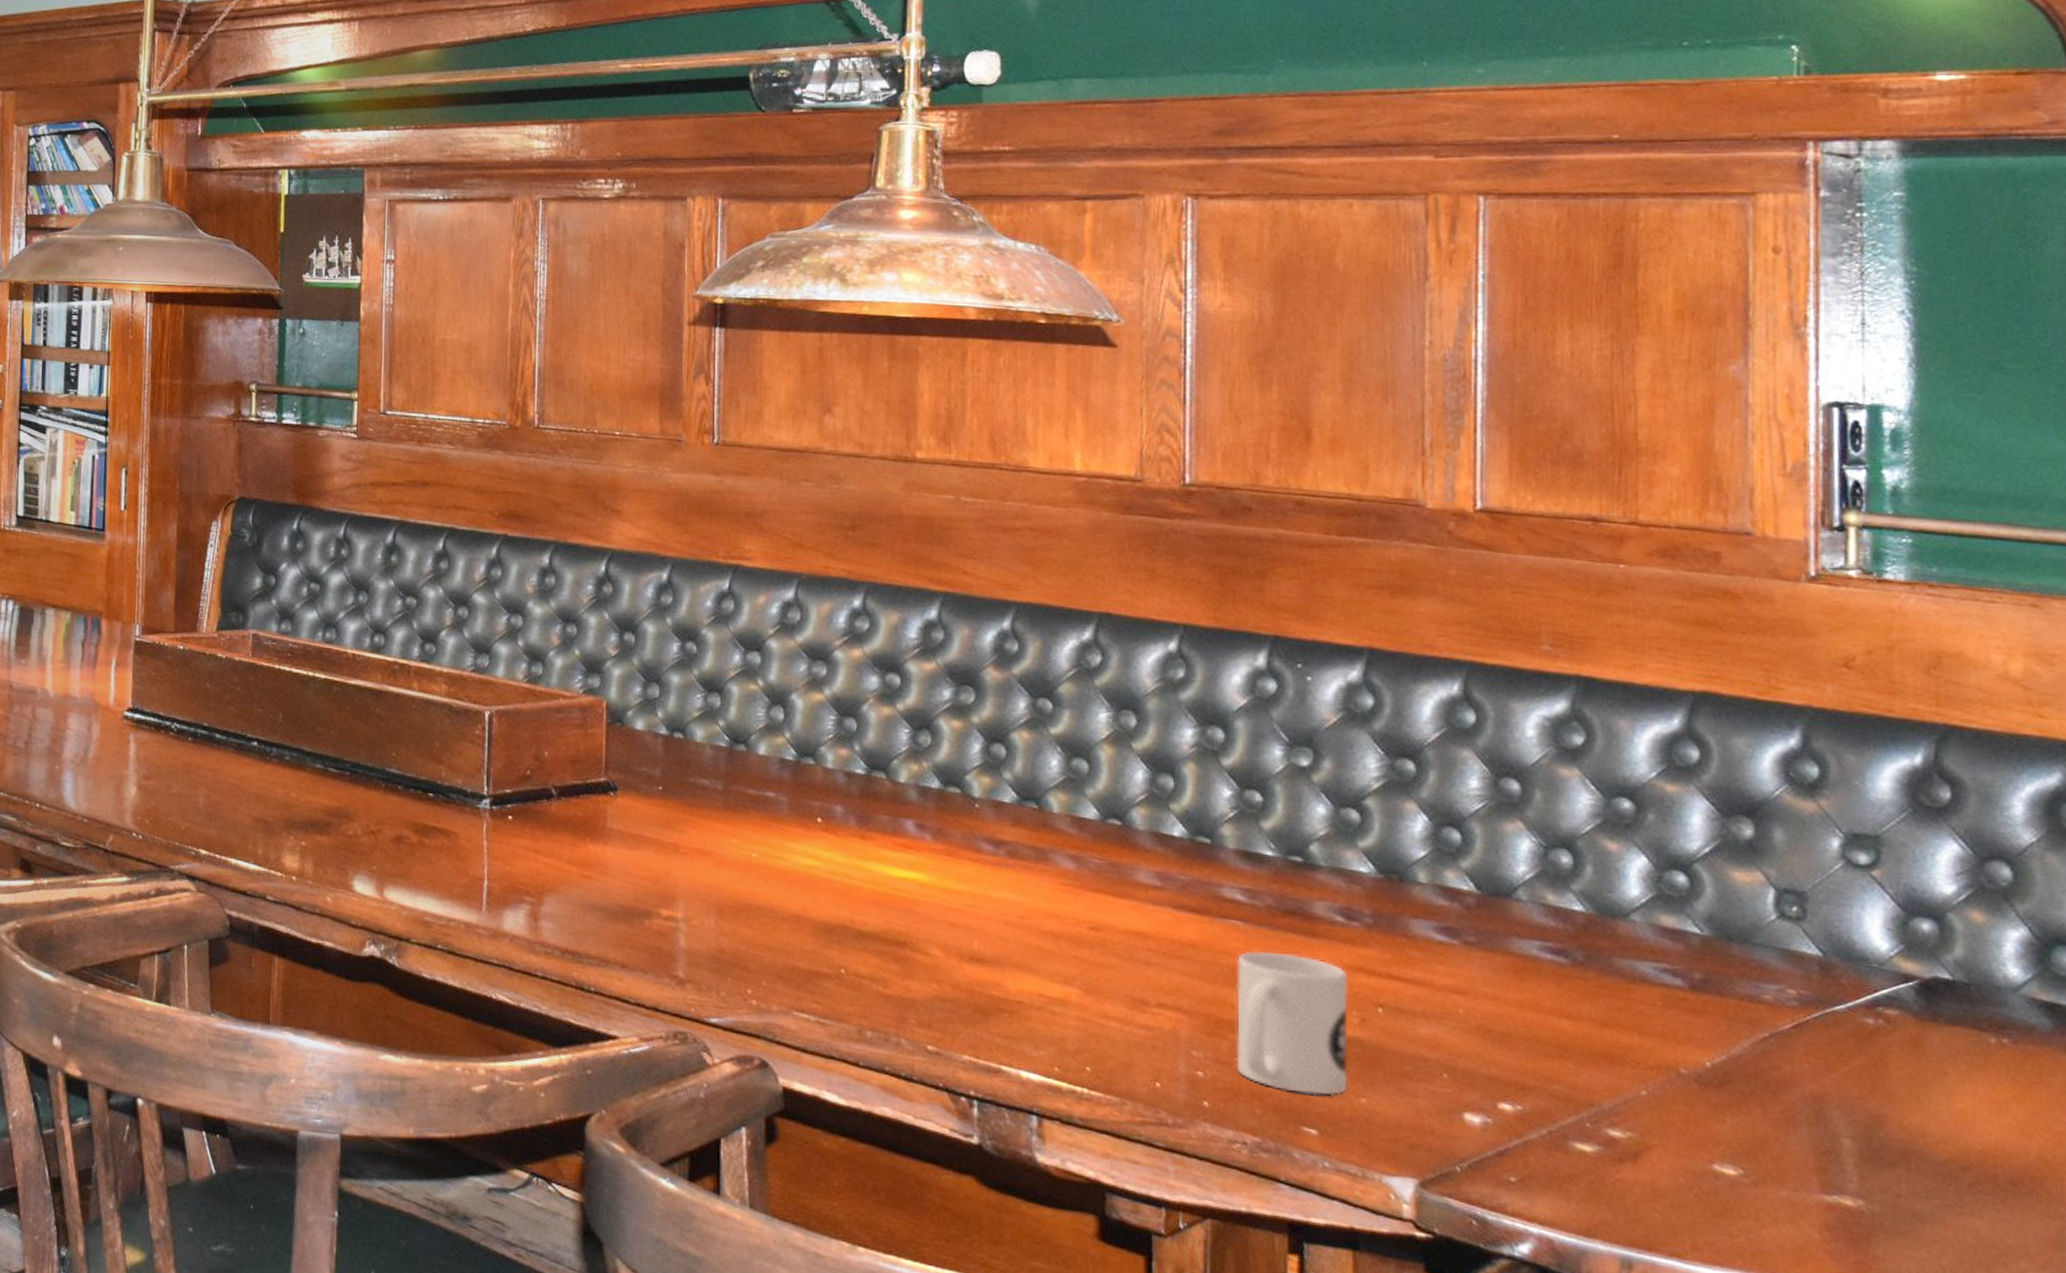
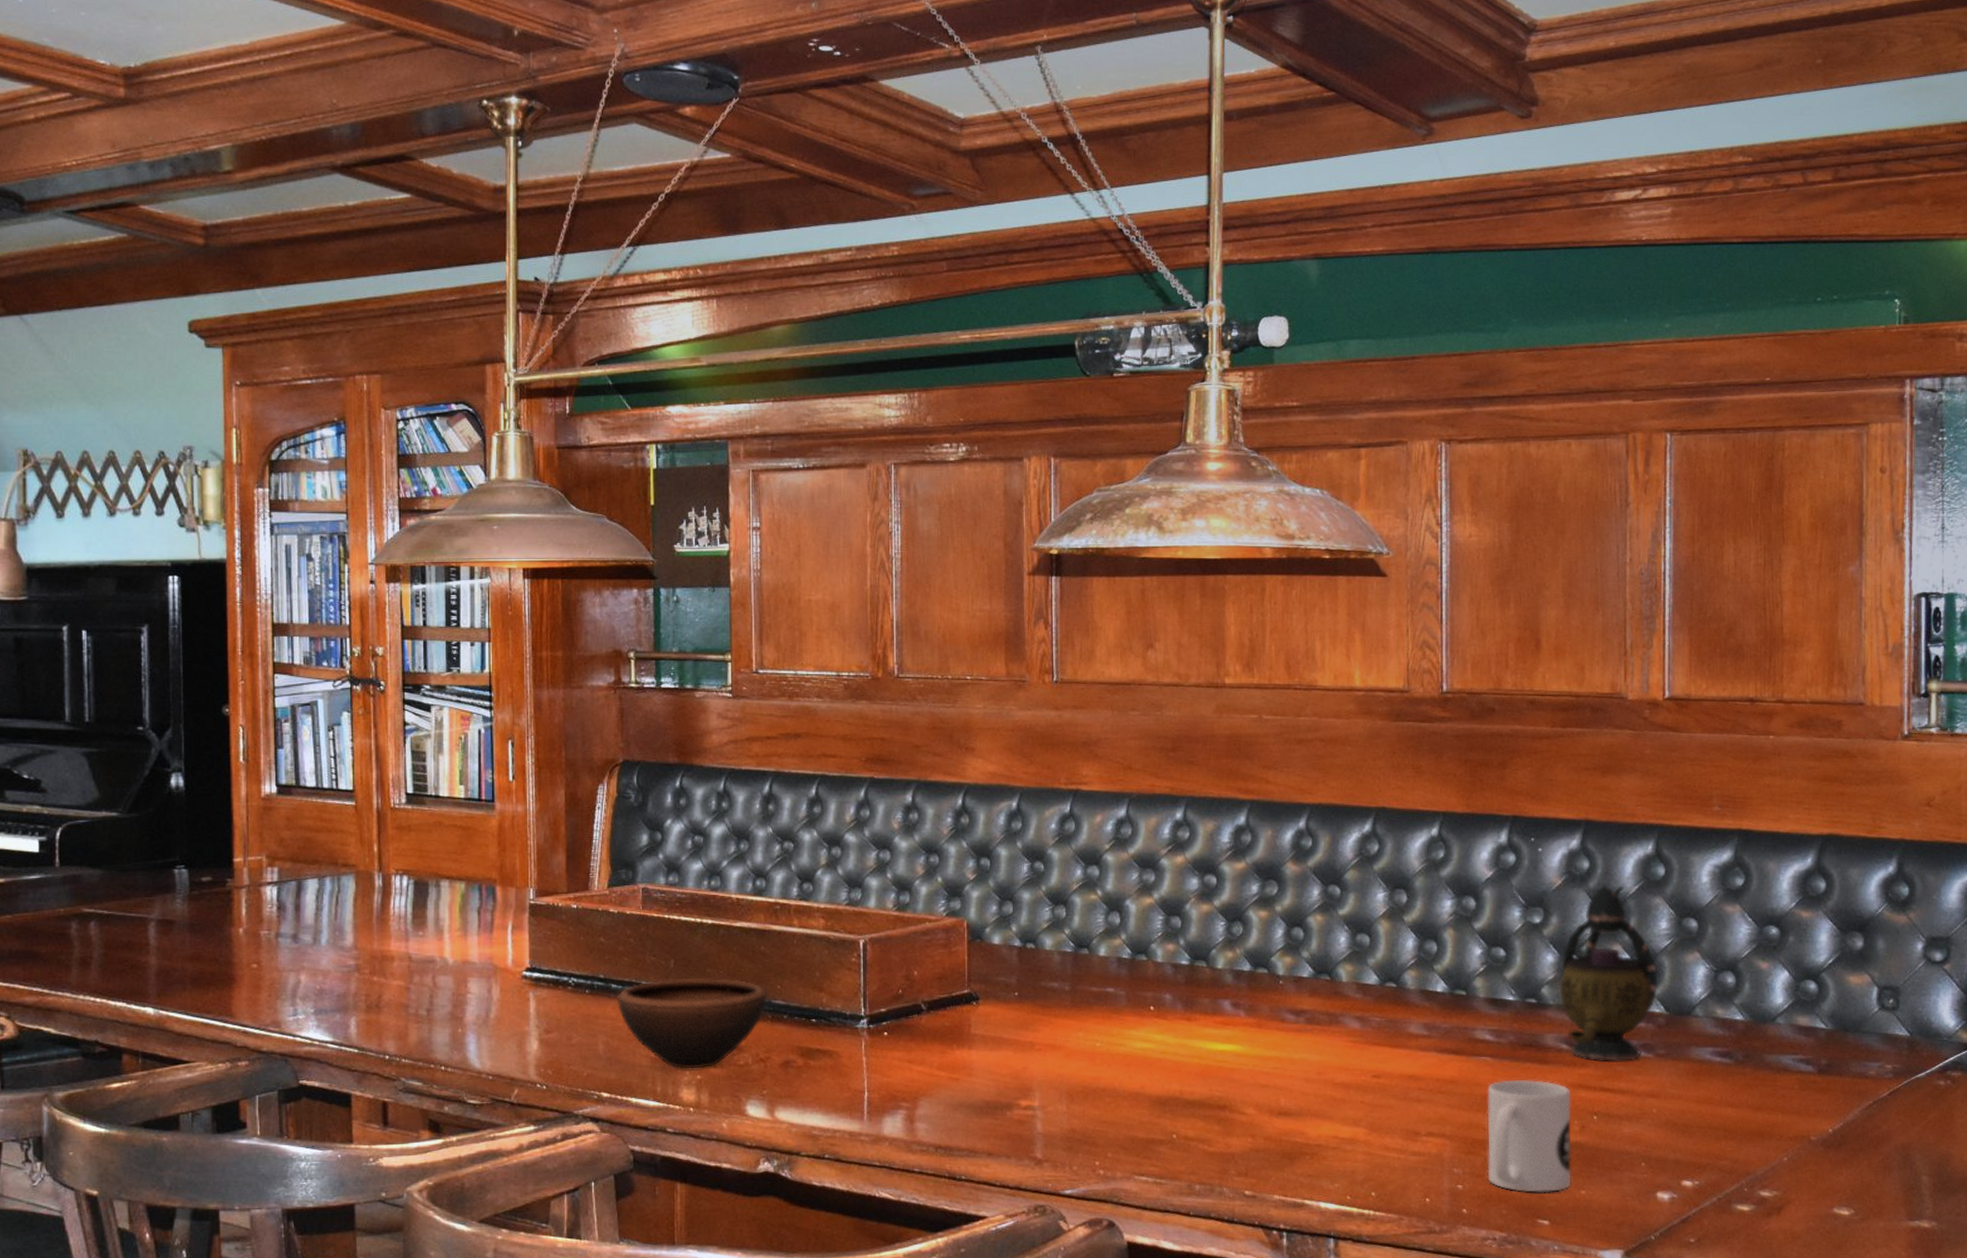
bowl: none [220,734,381,835] -> present [616,978,767,1069]
teapot: none [1332,728,1467,946] -> present [1558,885,1658,1061]

